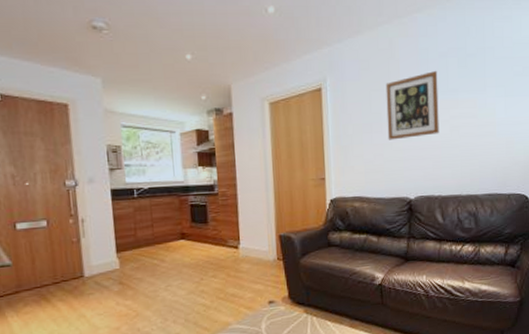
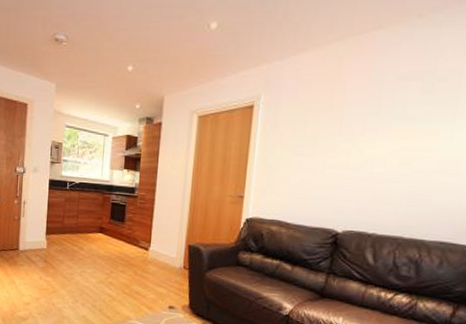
wall art: present [385,71,439,140] -> none [320,95,393,167]

